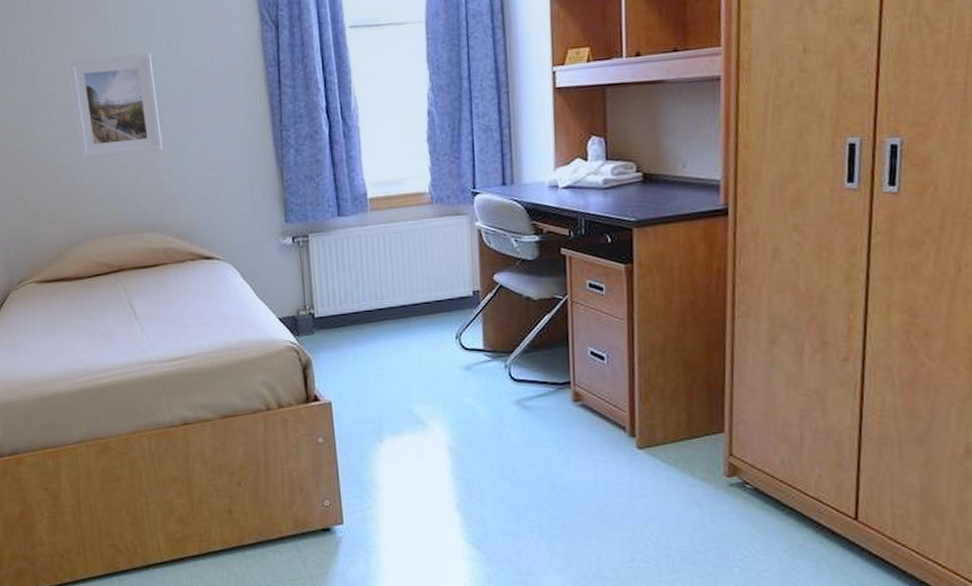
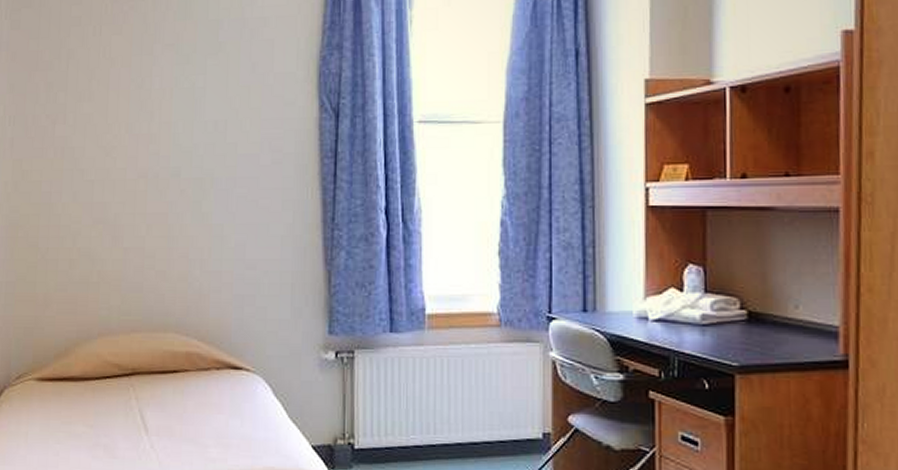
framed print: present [67,53,162,160] -> none [101,133,197,244]

